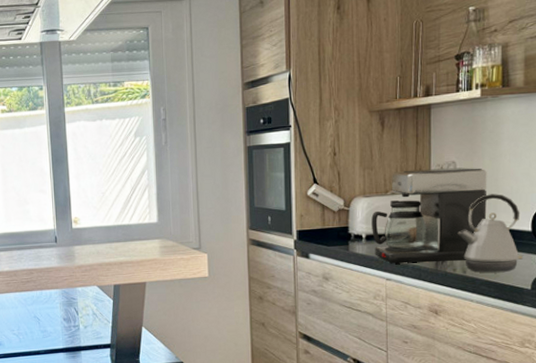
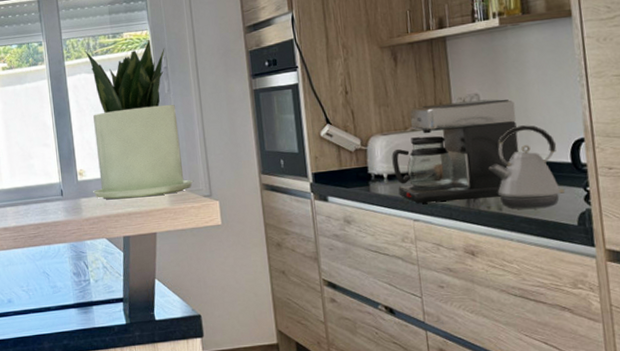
planter: none [86,90,185,248] -> present [86,40,194,200]

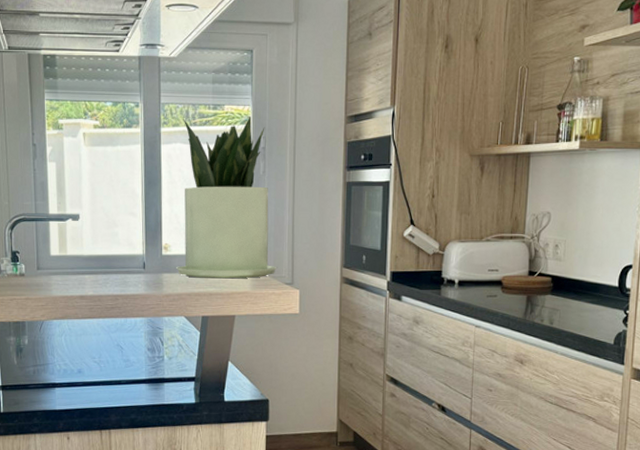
coffee maker: present [391,99,520,204] -> none [464,217,580,313]
kettle: present [488,125,565,210] -> none [548,247,609,326]

